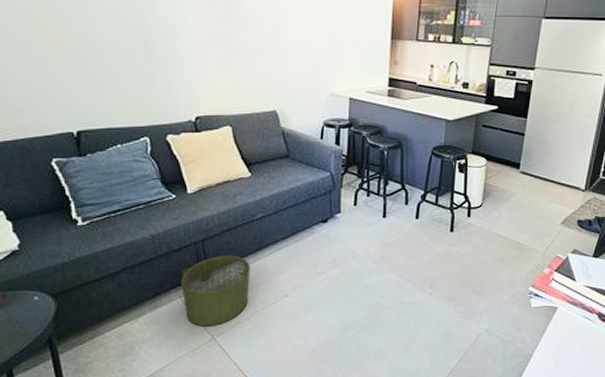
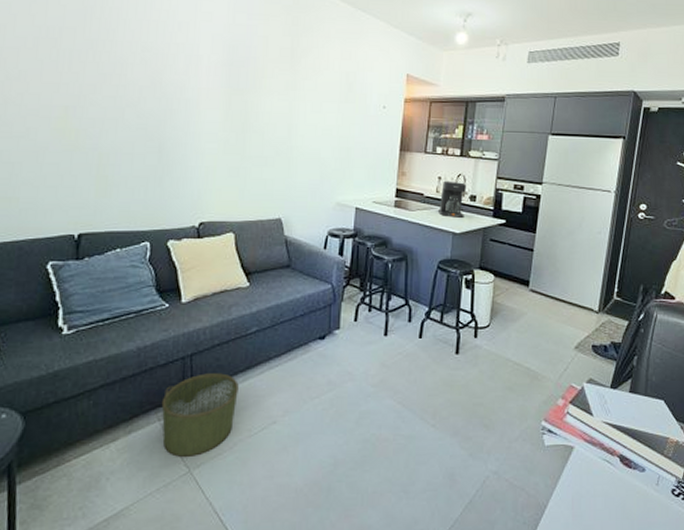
coffee maker: none [432,68,458,105] -> present [439,180,466,218]

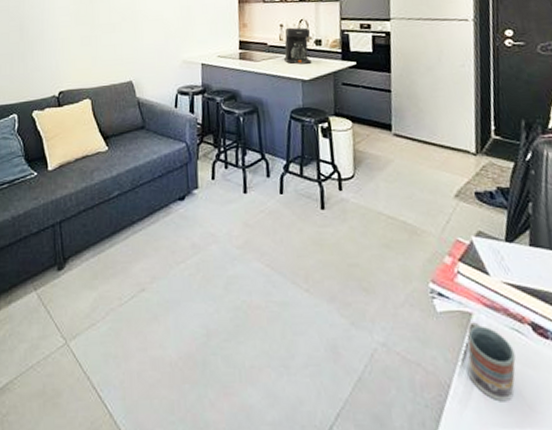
basket: present [161,373,239,457] -> none [36,239,106,328]
cup: none [562,454,603,519] -> present [466,322,516,402]

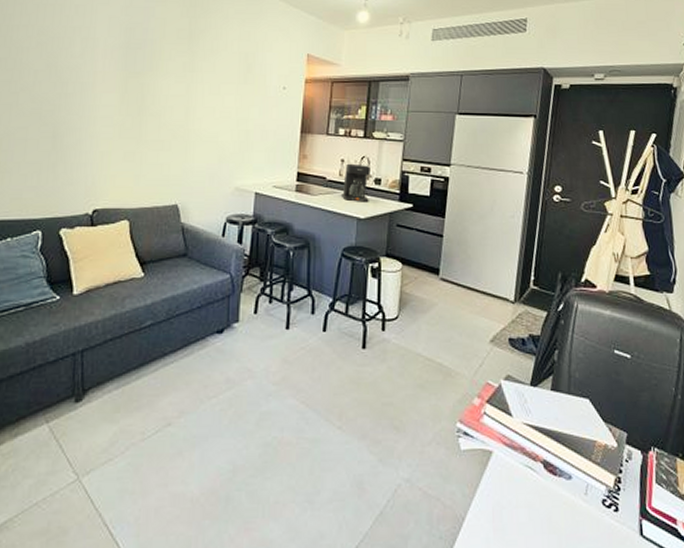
cup: present [466,322,516,402] -> none [481,460,526,533]

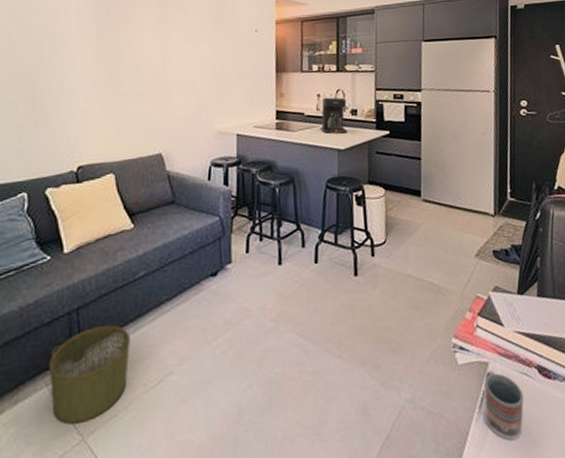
basket: none [50,370,132,463] -> present [48,325,130,425]
cup: none [481,460,526,533] -> present [483,370,524,441]

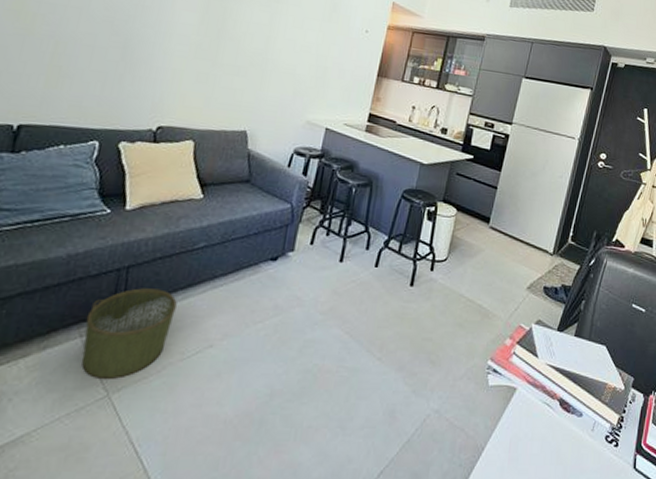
coffee maker: present [321,97,348,134] -> none [409,110,439,149]
cup: present [483,370,524,441] -> none [500,396,542,463]

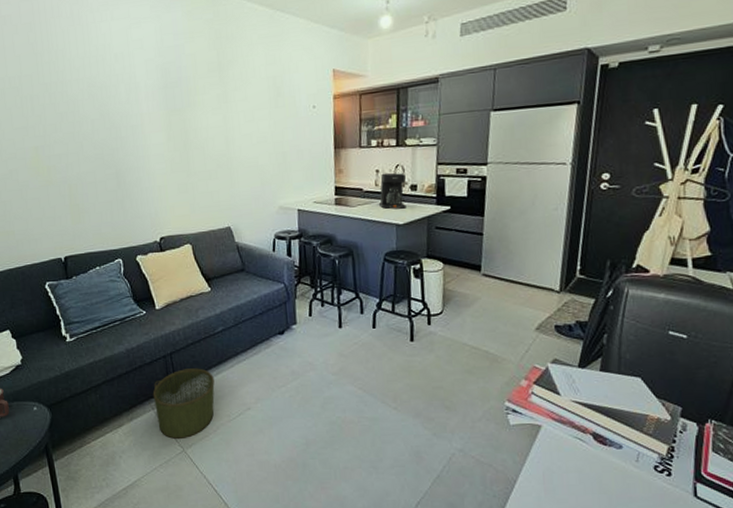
coffee maker: none [409,110,439,149] -> present [379,172,407,210]

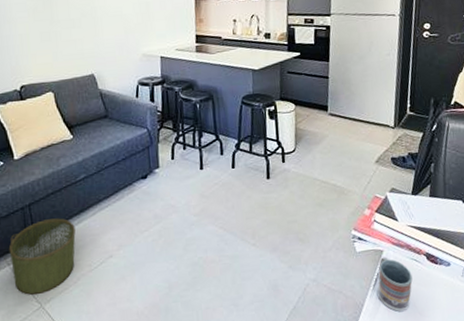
coffee maker: present [379,172,407,210] -> none [237,22,261,56]
cup: none [532,432,575,493] -> present [376,257,413,312]

